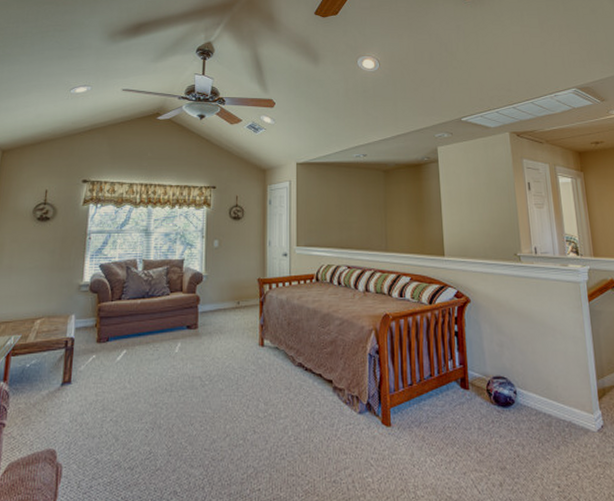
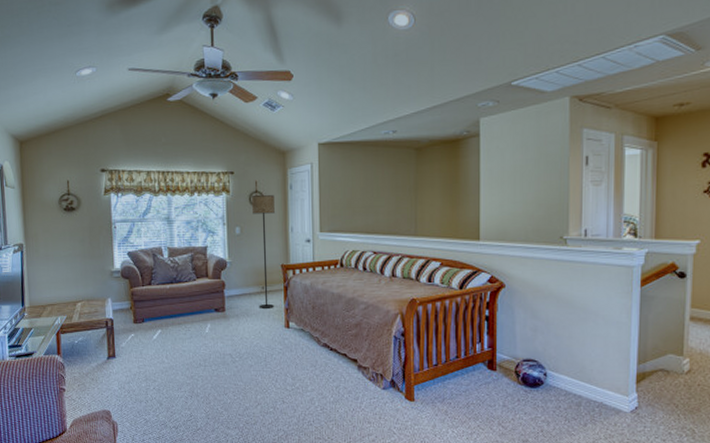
floor lamp: none [232,210,254,325] -> present [252,195,275,308]

